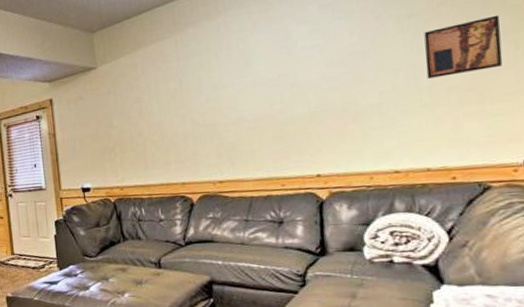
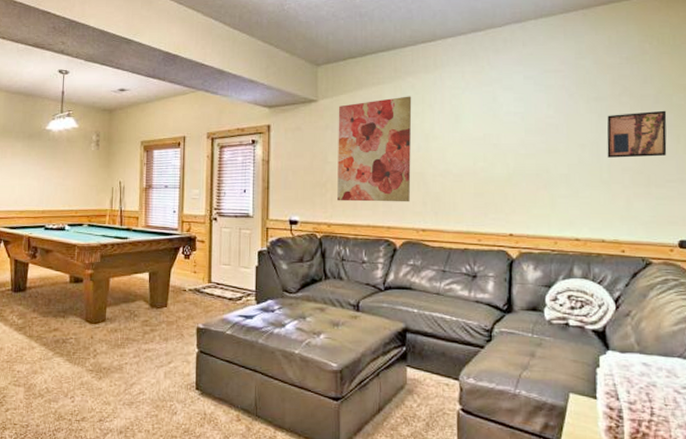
wall art: none [118,47,203,164] -> present [337,96,412,202]

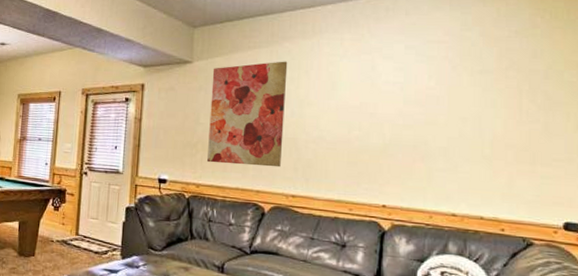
wall art: present [607,110,667,158] -> none [490,86,557,134]

